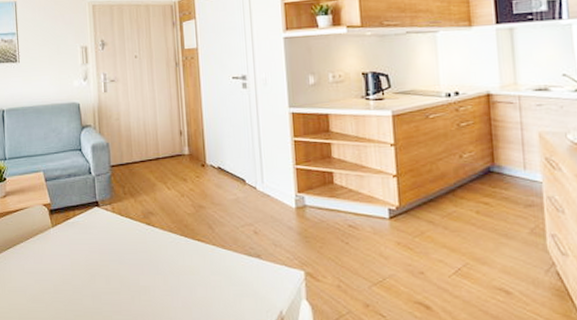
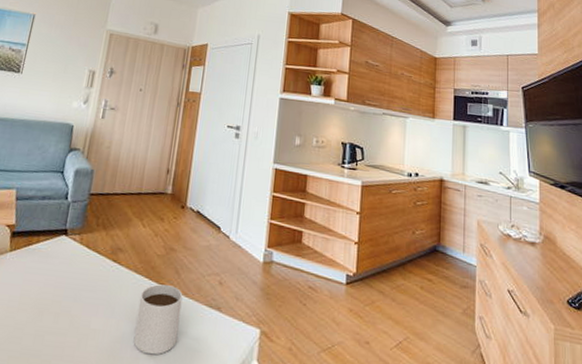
mug: none [179,240,223,303] -> present [133,284,183,355]

